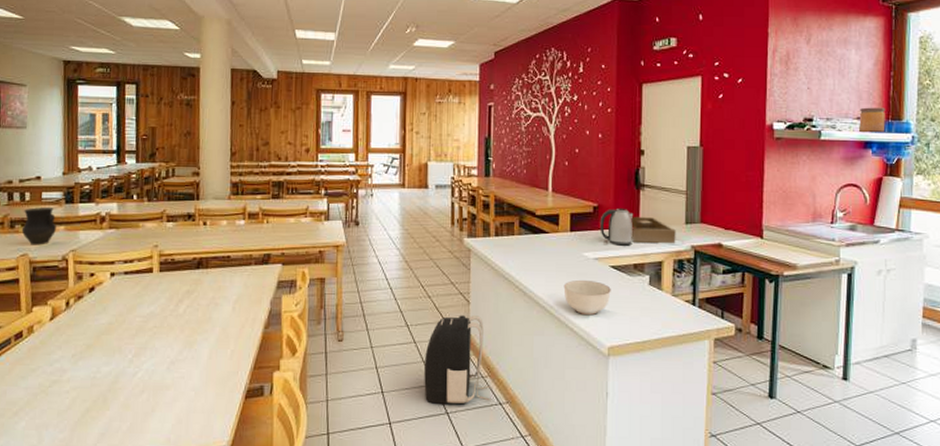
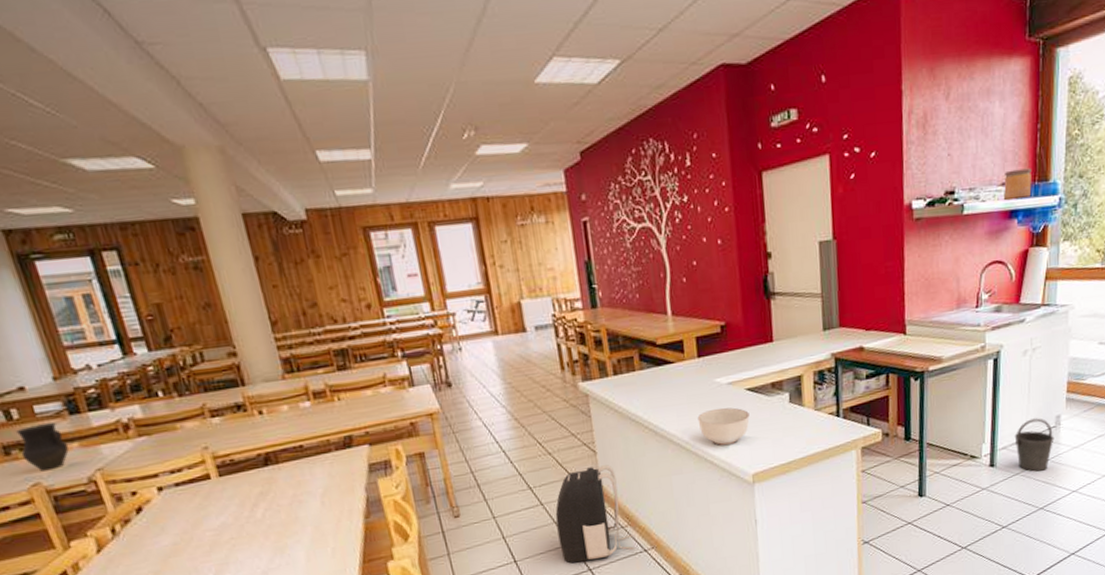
kettle: present [600,207,634,246] -> none [729,322,768,366]
tray: present [631,217,676,244] -> none [764,328,814,360]
bucket: none [868,338,910,393] -> present [1014,418,1054,472]

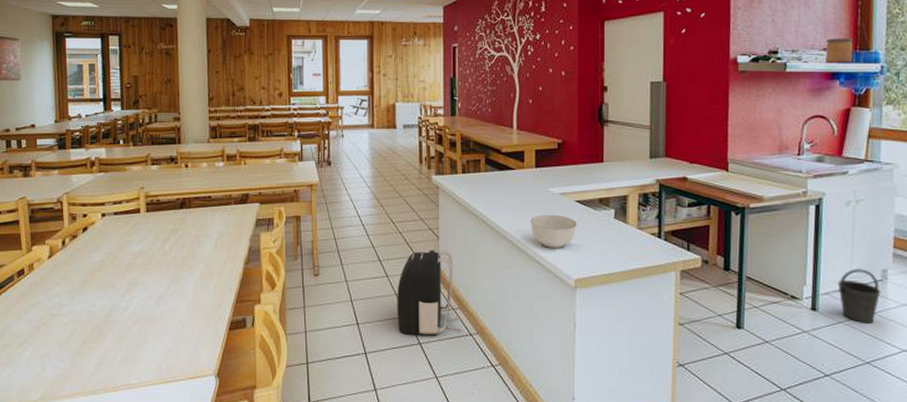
pitcher: present [16,423,69,472] -> none [19,154,51,189]

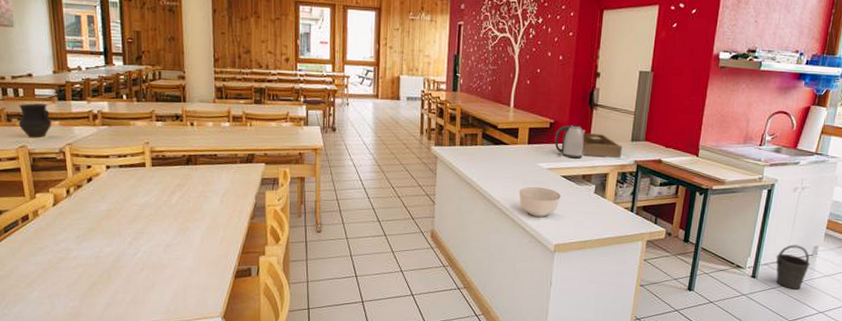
pitcher: none [19,154,51,189] -> present [18,103,51,139]
backpack: present [397,250,462,336] -> none [393,214,452,288]
kettle: none [564,143,598,181] -> present [554,124,586,159]
tray: none [595,152,641,179] -> present [582,133,622,159]
jar: present [825,38,853,64] -> none [796,41,822,66]

